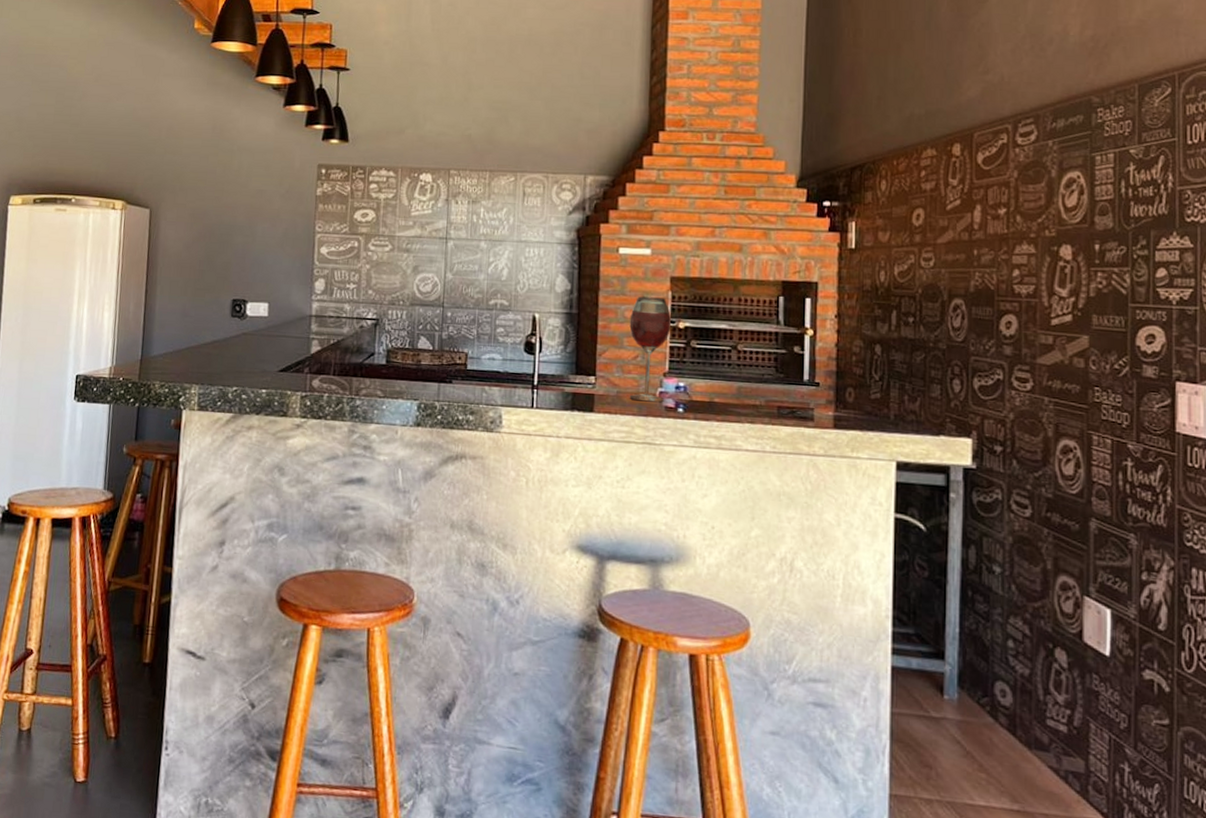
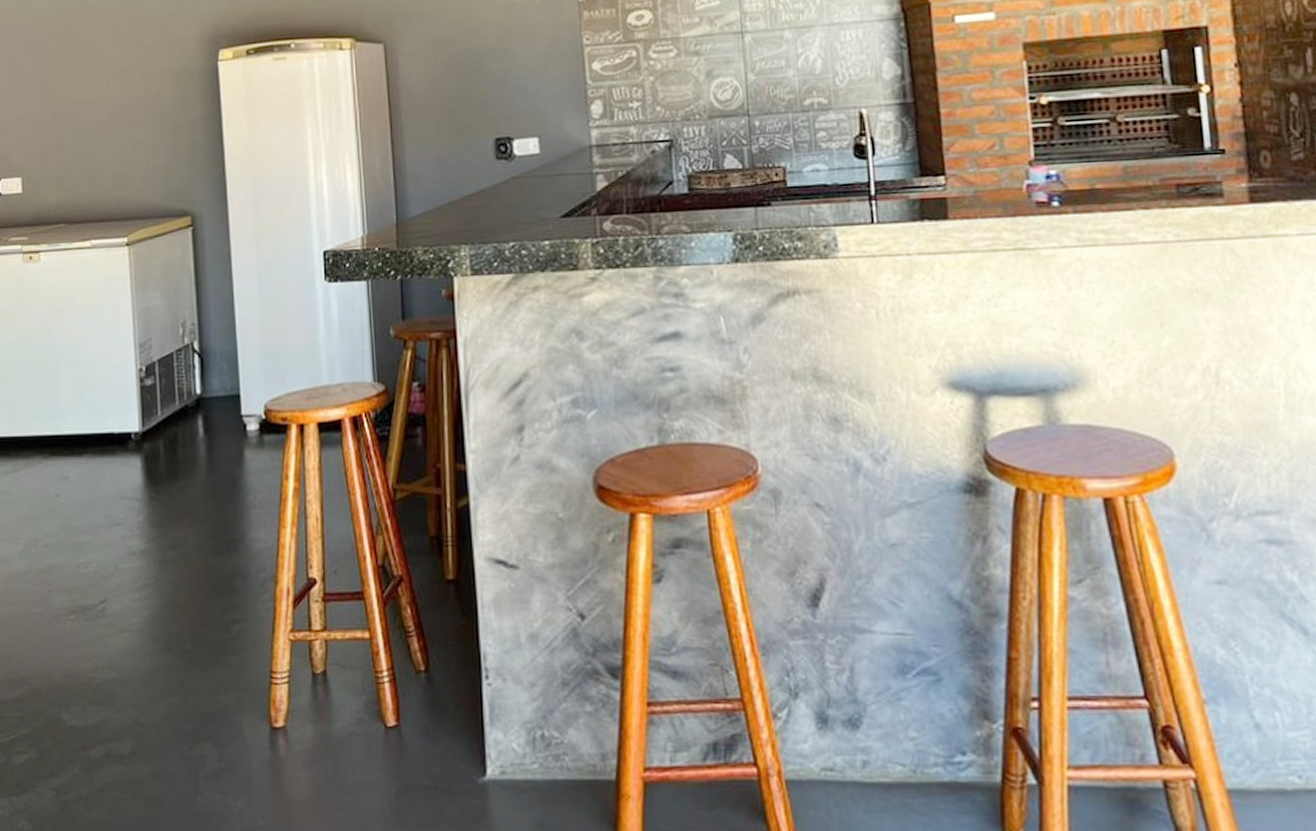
wineglass: present [629,296,672,403] -> none [978,70,1033,199]

